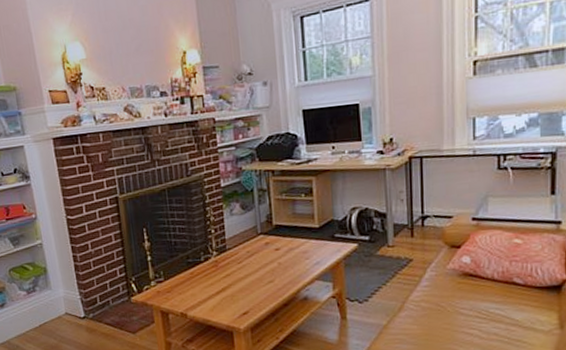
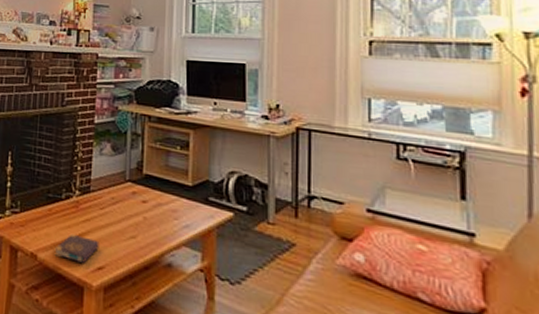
book: none [201,289,242,312] -> present [54,233,99,263]

